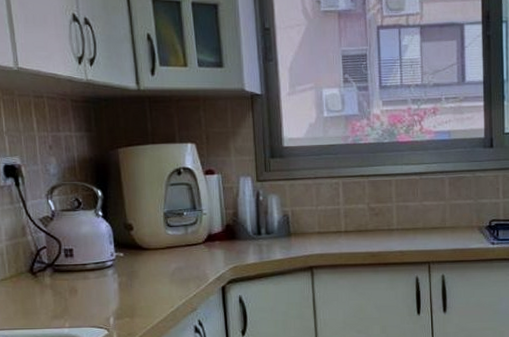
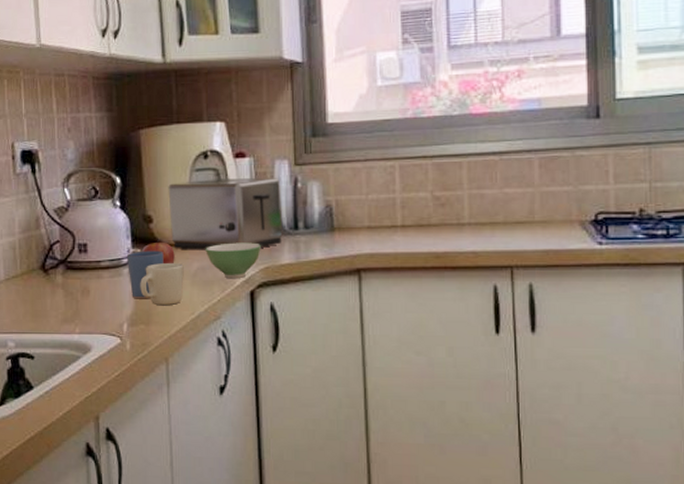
mug: none [110,254,145,296] -> present [126,250,164,299]
fruit: none [124,244,155,266] -> present [142,239,175,265]
mug: none [124,264,164,301] -> present [140,262,184,306]
toaster: none [146,192,248,254] -> present [168,178,283,250]
bowl: none [181,246,231,277] -> present [205,242,262,279]

